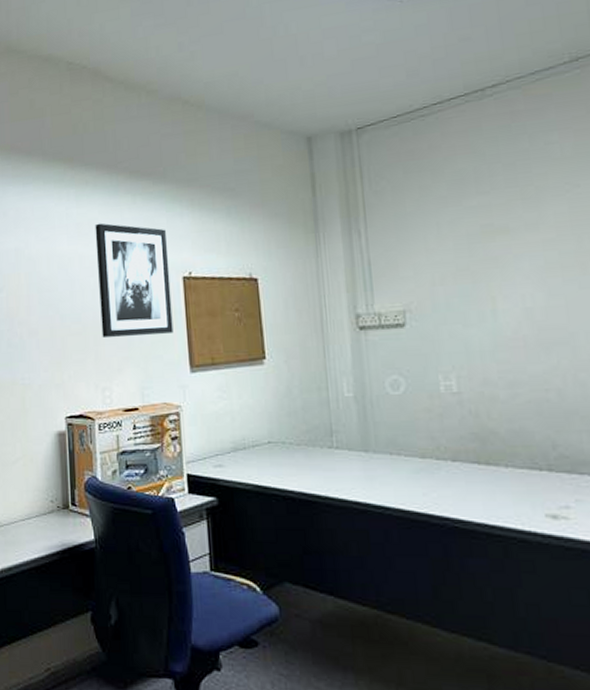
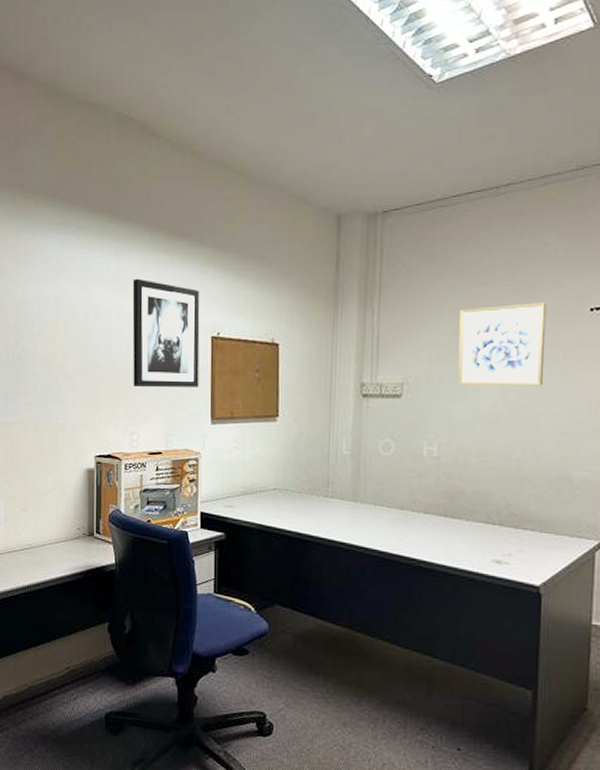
wall art: none [459,207,572,307] -> present [457,303,547,386]

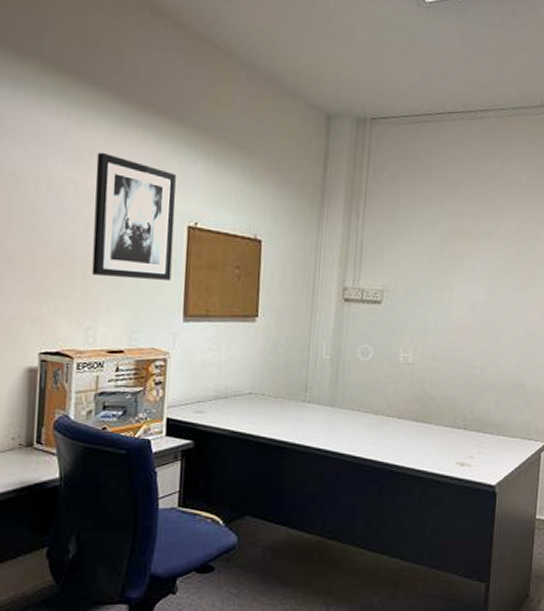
wall art: present [457,303,547,386] -> none [432,222,512,300]

